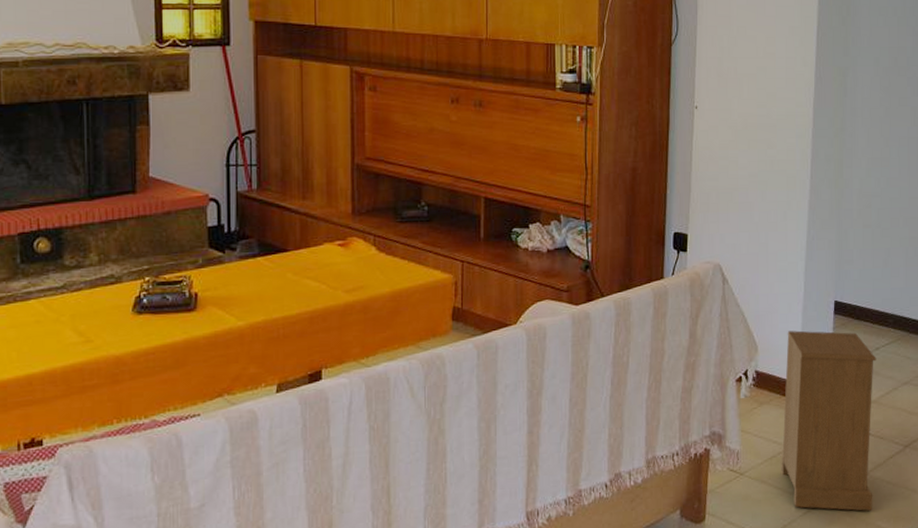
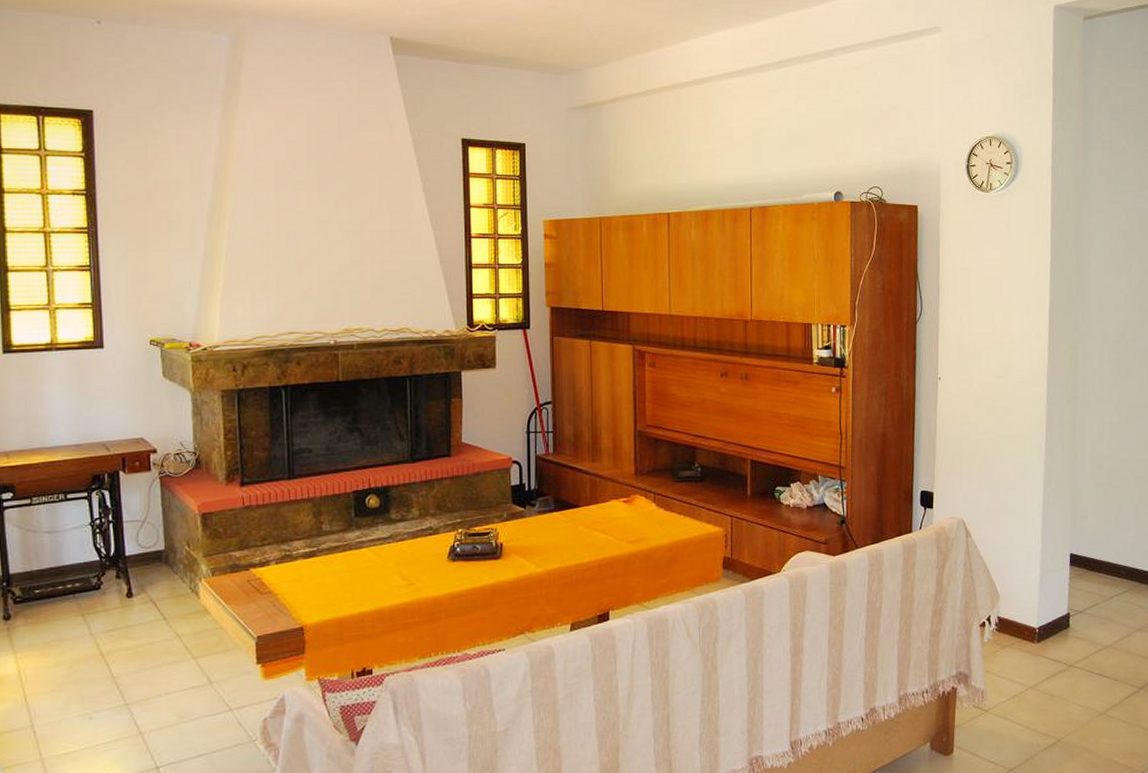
nightstand: present [781,330,877,511] -> none [1023,580,1111,748]

